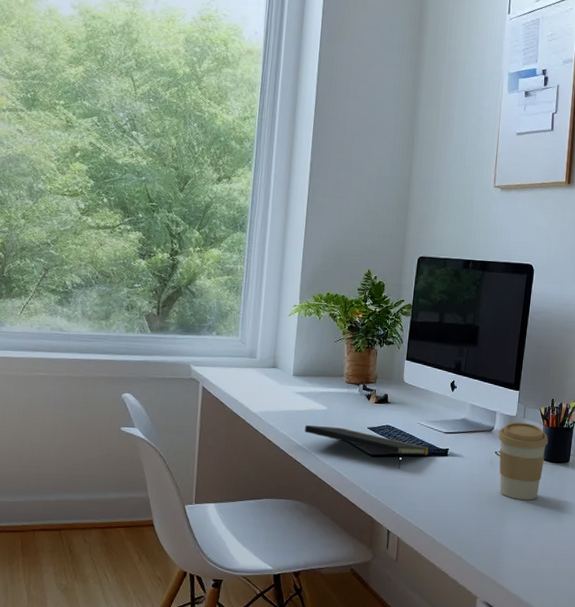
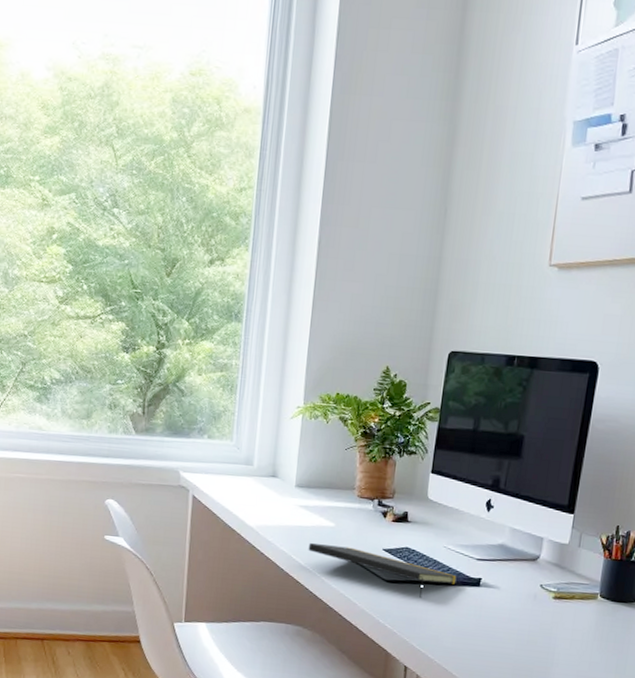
coffee cup: present [498,422,549,500] -> none [544,551,611,644]

